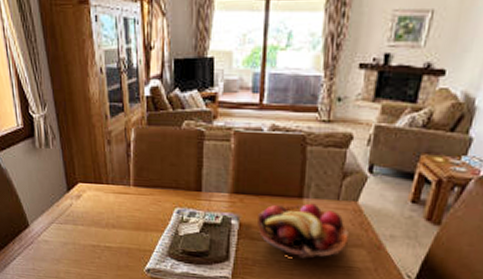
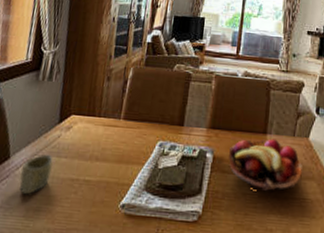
cup: none [43,222,72,259] -> present [19,154,53,195]

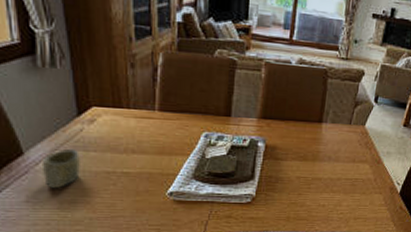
fruit basket: present [229,139,303,191] -> none [282,127,357,174]

